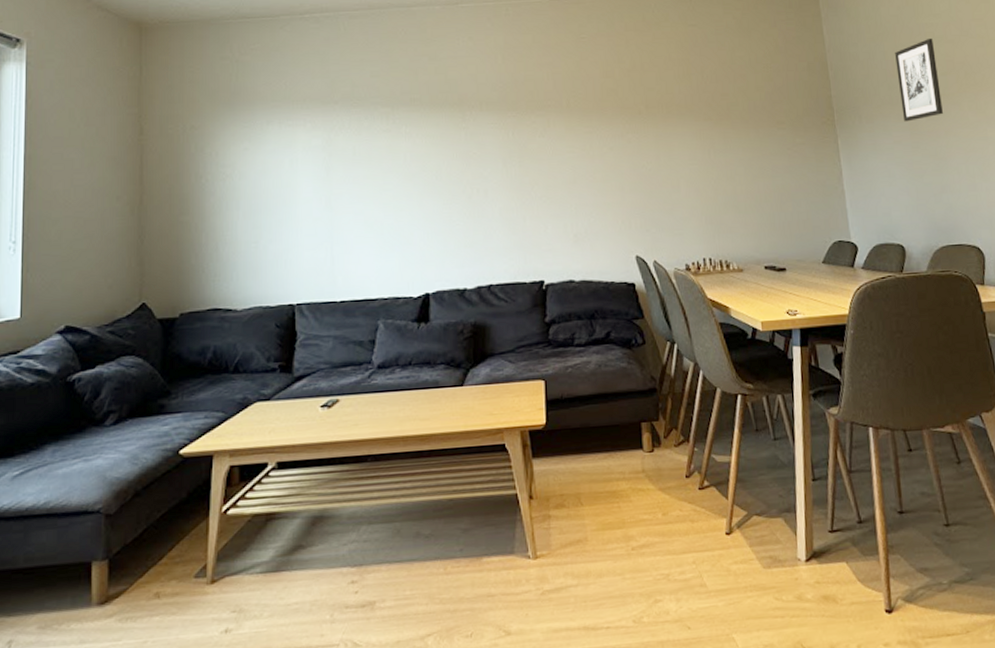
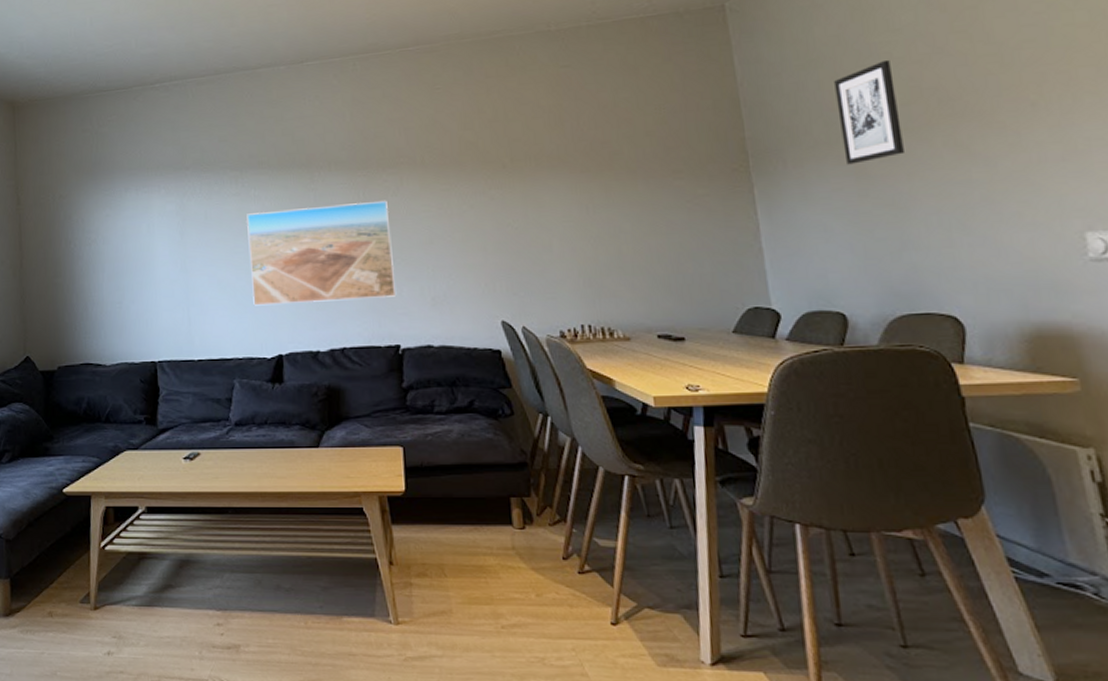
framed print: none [397,140,541,244] -> present [247,200,395,306]

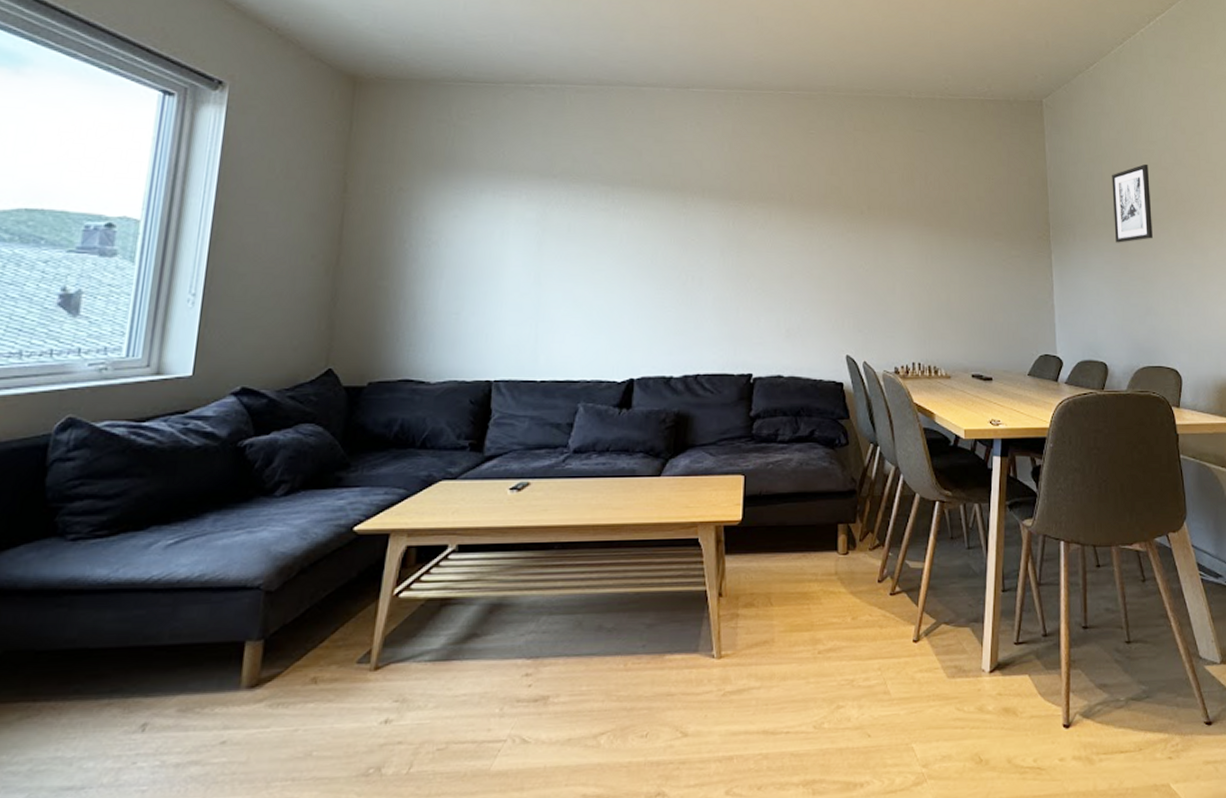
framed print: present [247,200,395,306] -> none [609,230,755,327]

